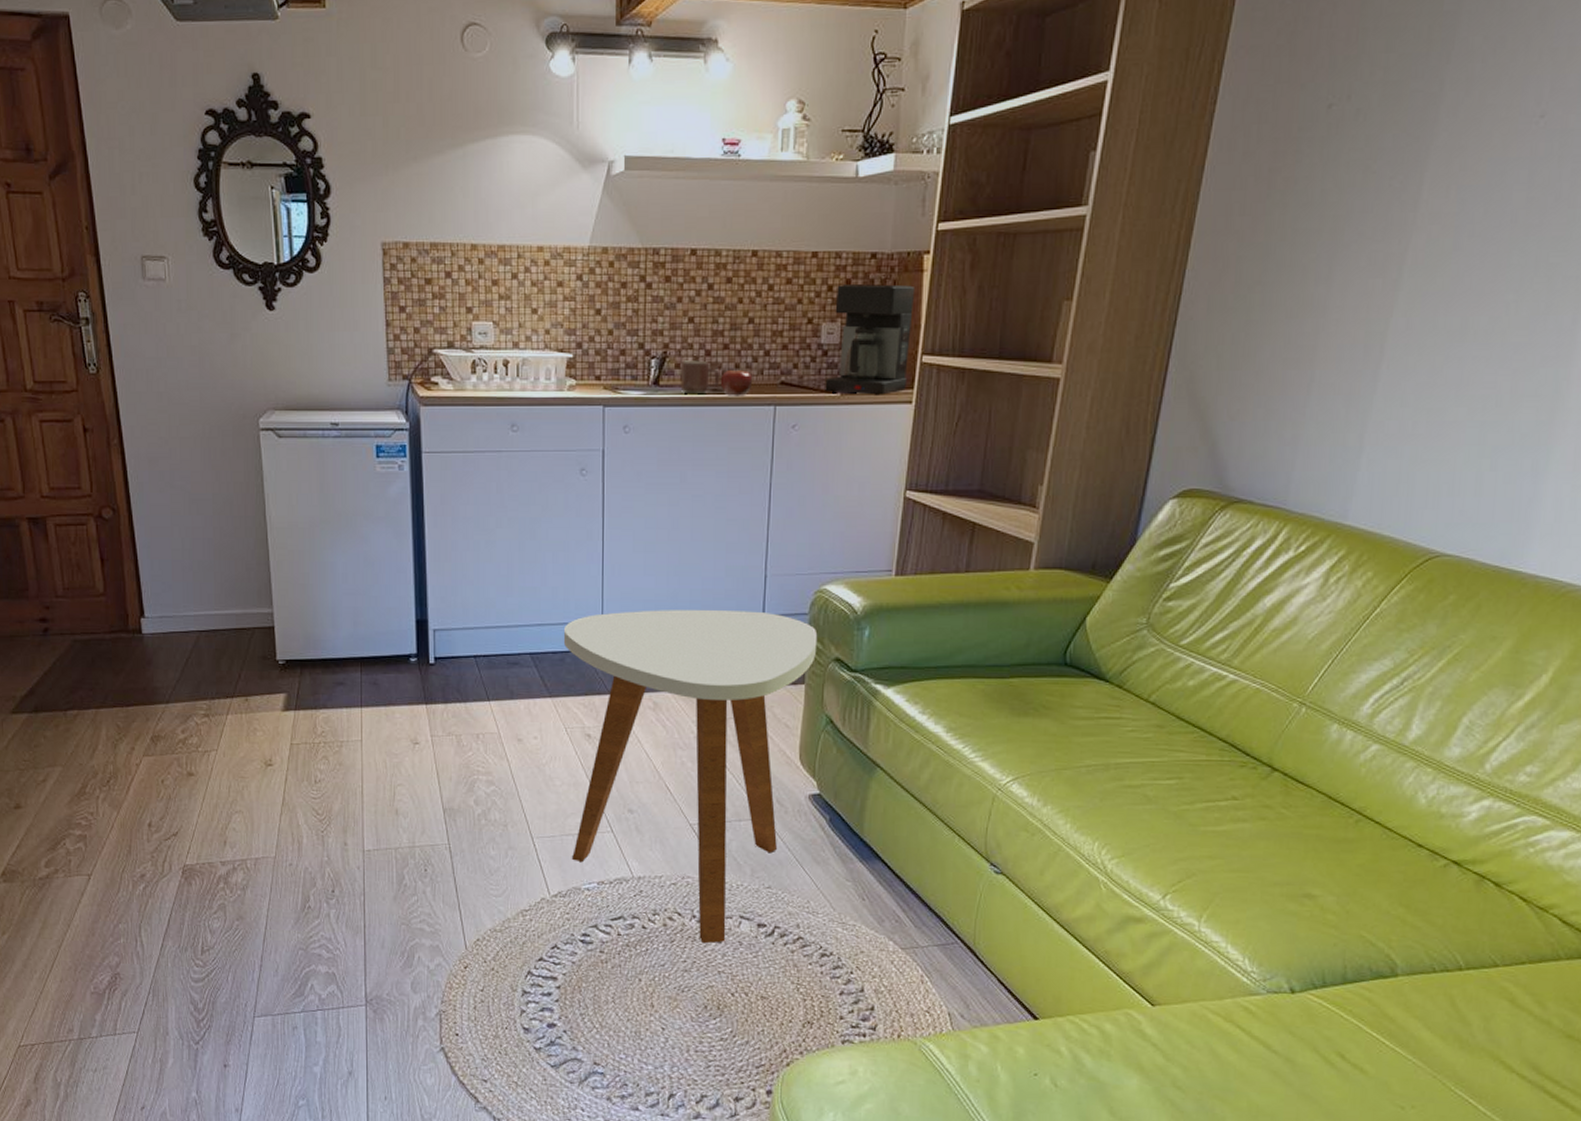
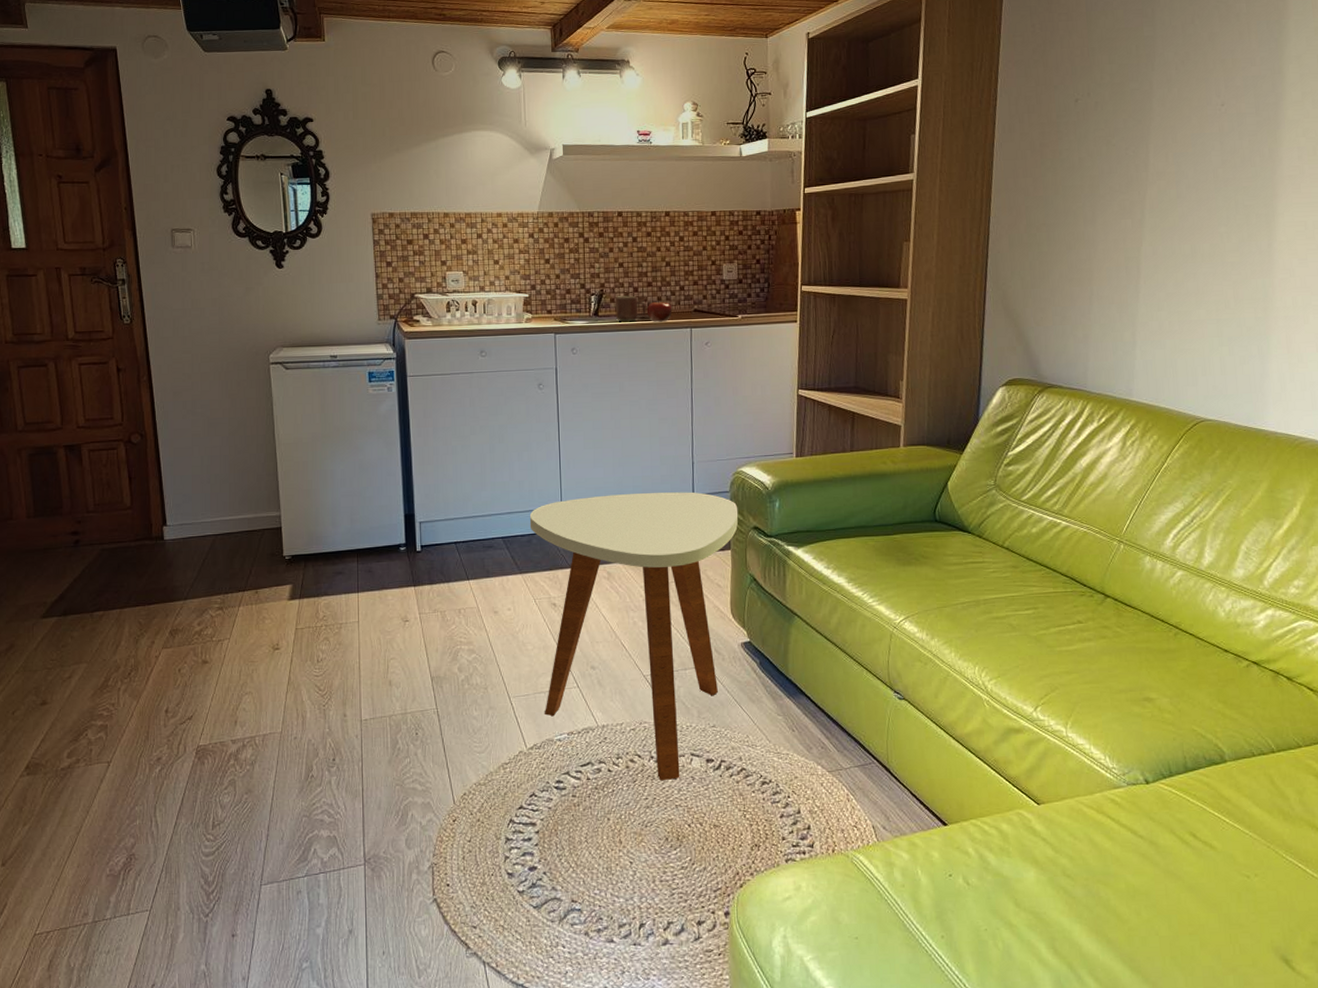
coffee maker: present [825,284,916,395] -> none [729,234,792,317]

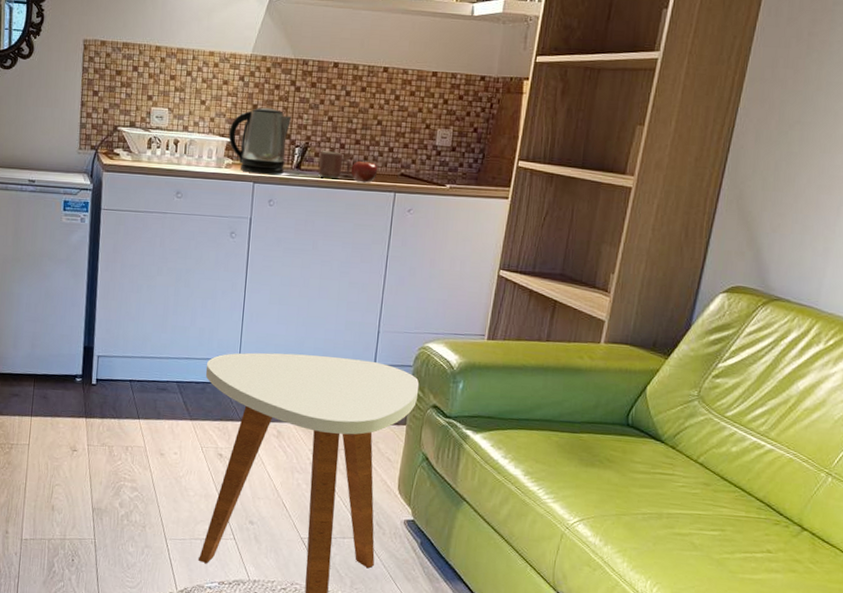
kettle: none [524,260,584,325] -> present [228,107,292,175]

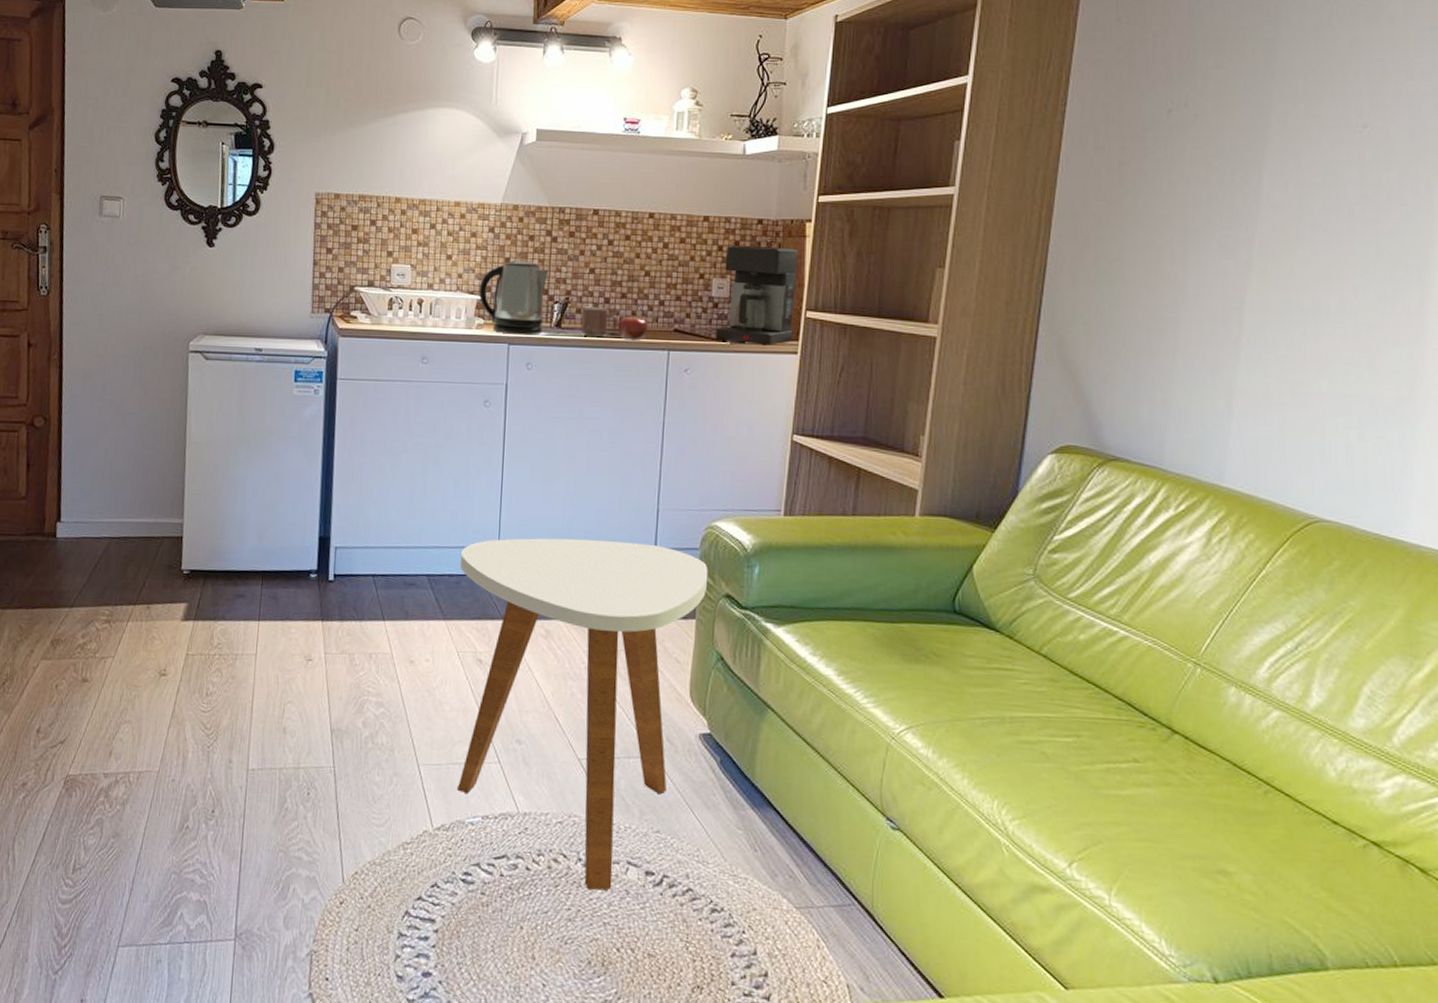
coffee maker: none [437,100,516,191] -> present [715,246,799,346]

